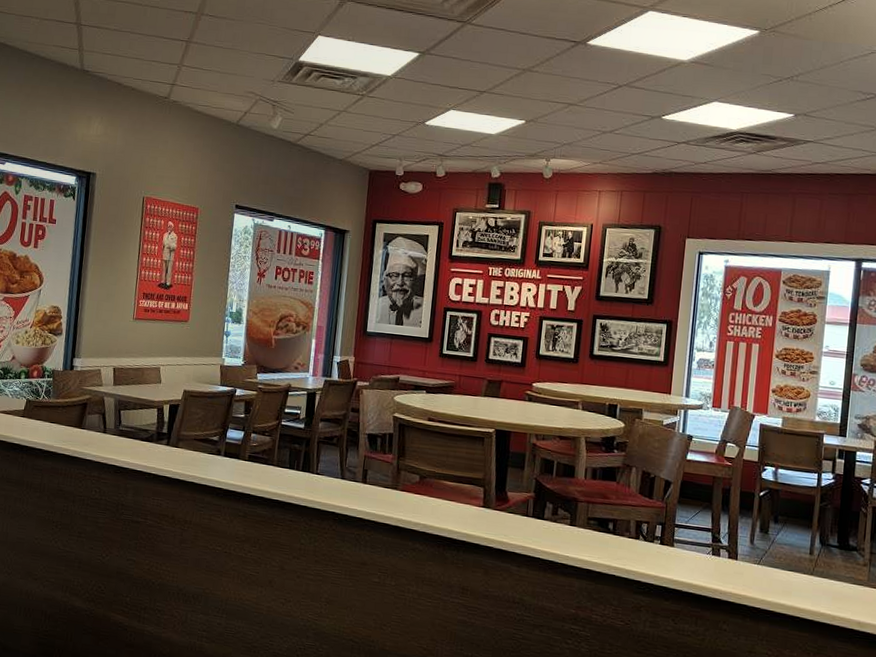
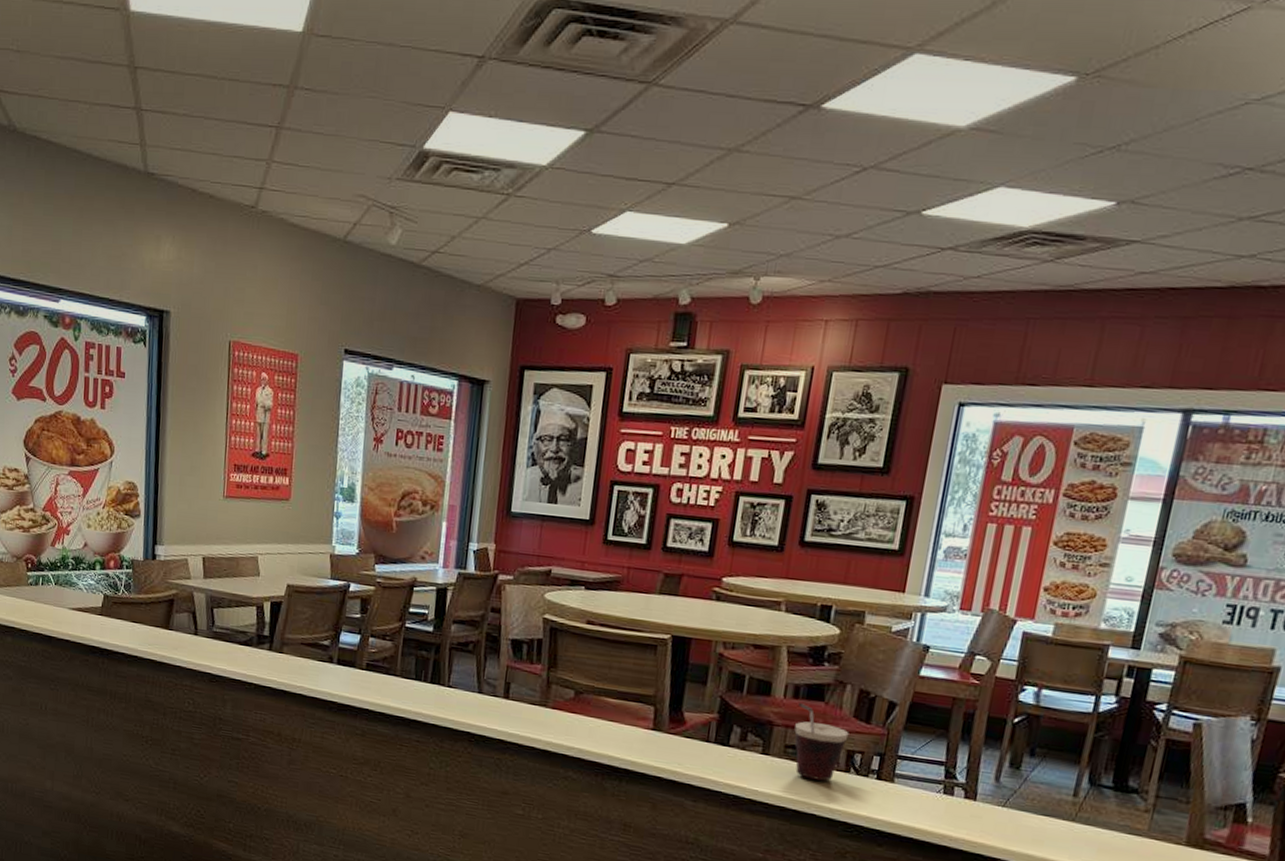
cup: none [594,483,637,547] -> present [794,703,849,781]

